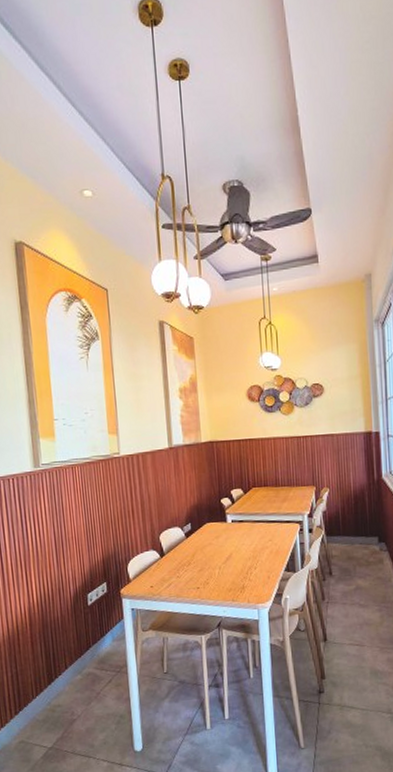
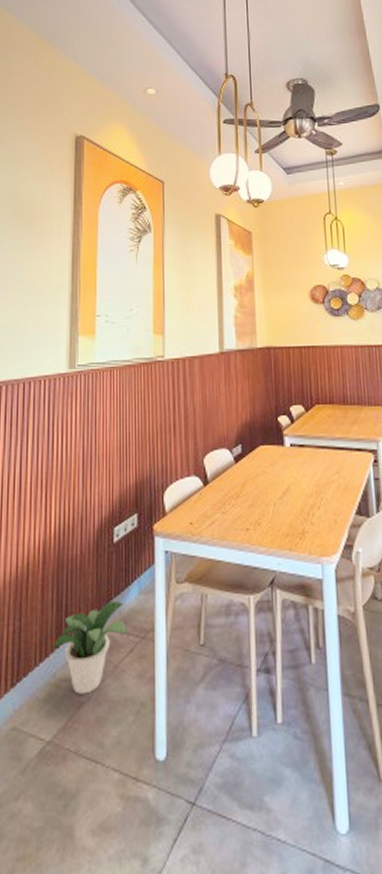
potted plant: none [46,647,105,715] -> present [53,600,127,694]

